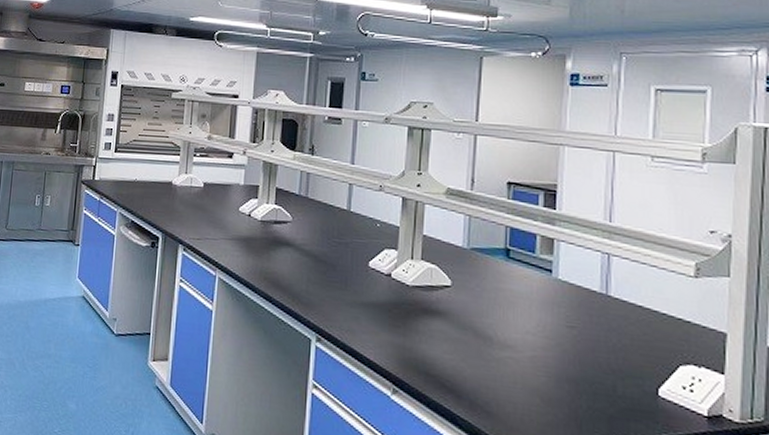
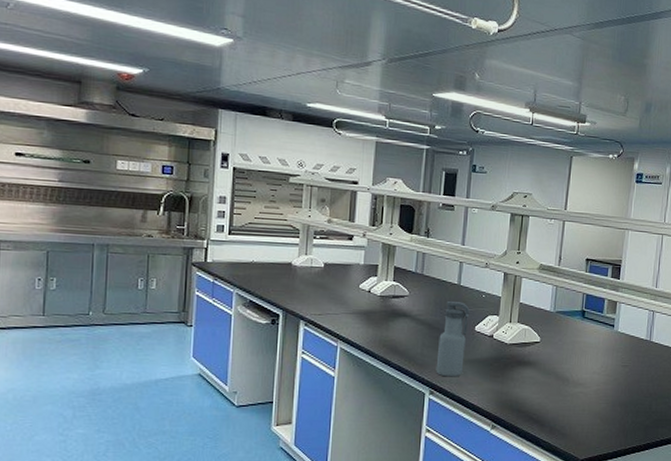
water bottle: none [323,230,362,323] -> present [436,301,470,377]

